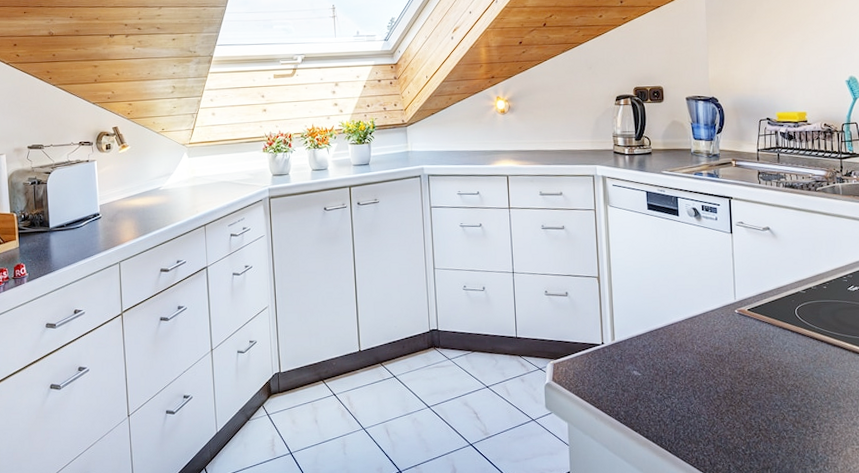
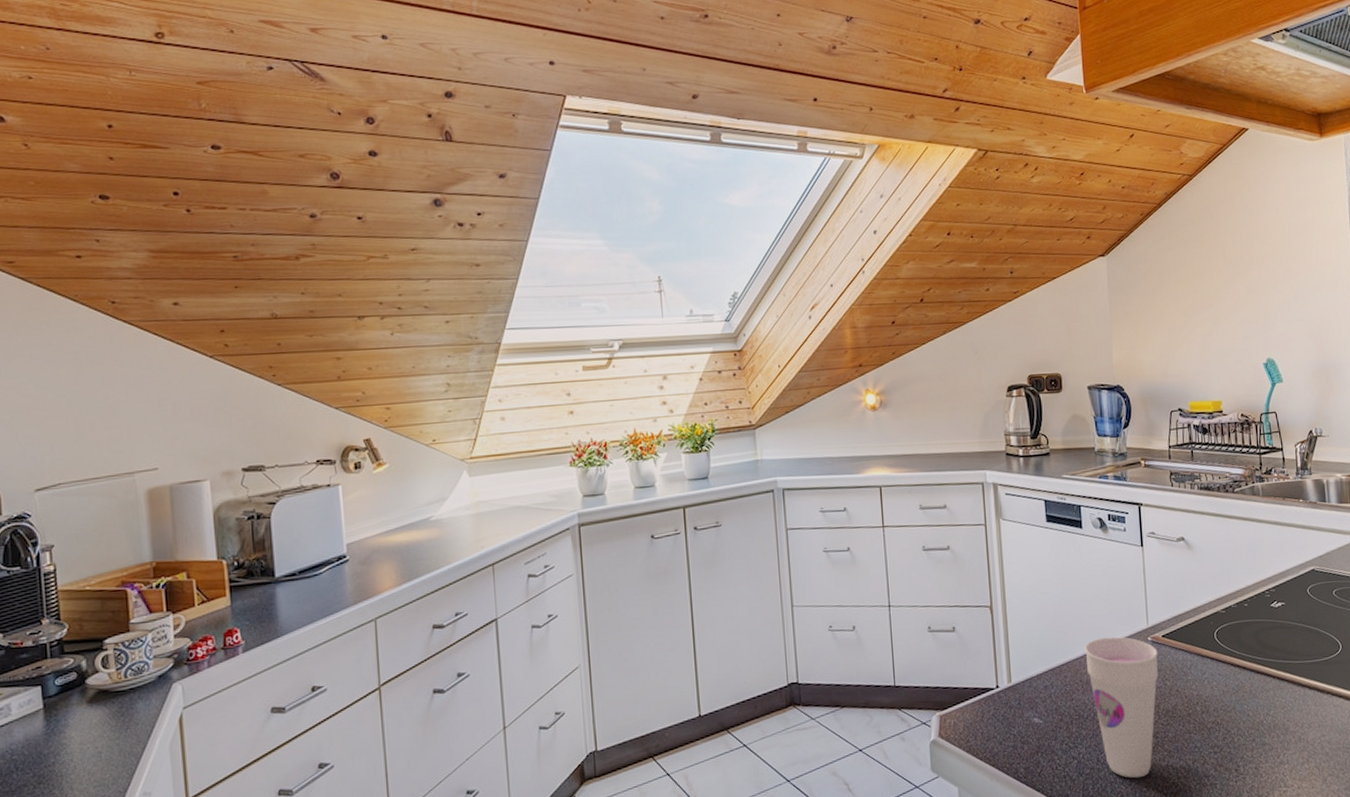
cup: none [678,308,744,427] -> present [1084,636,1158,778]

